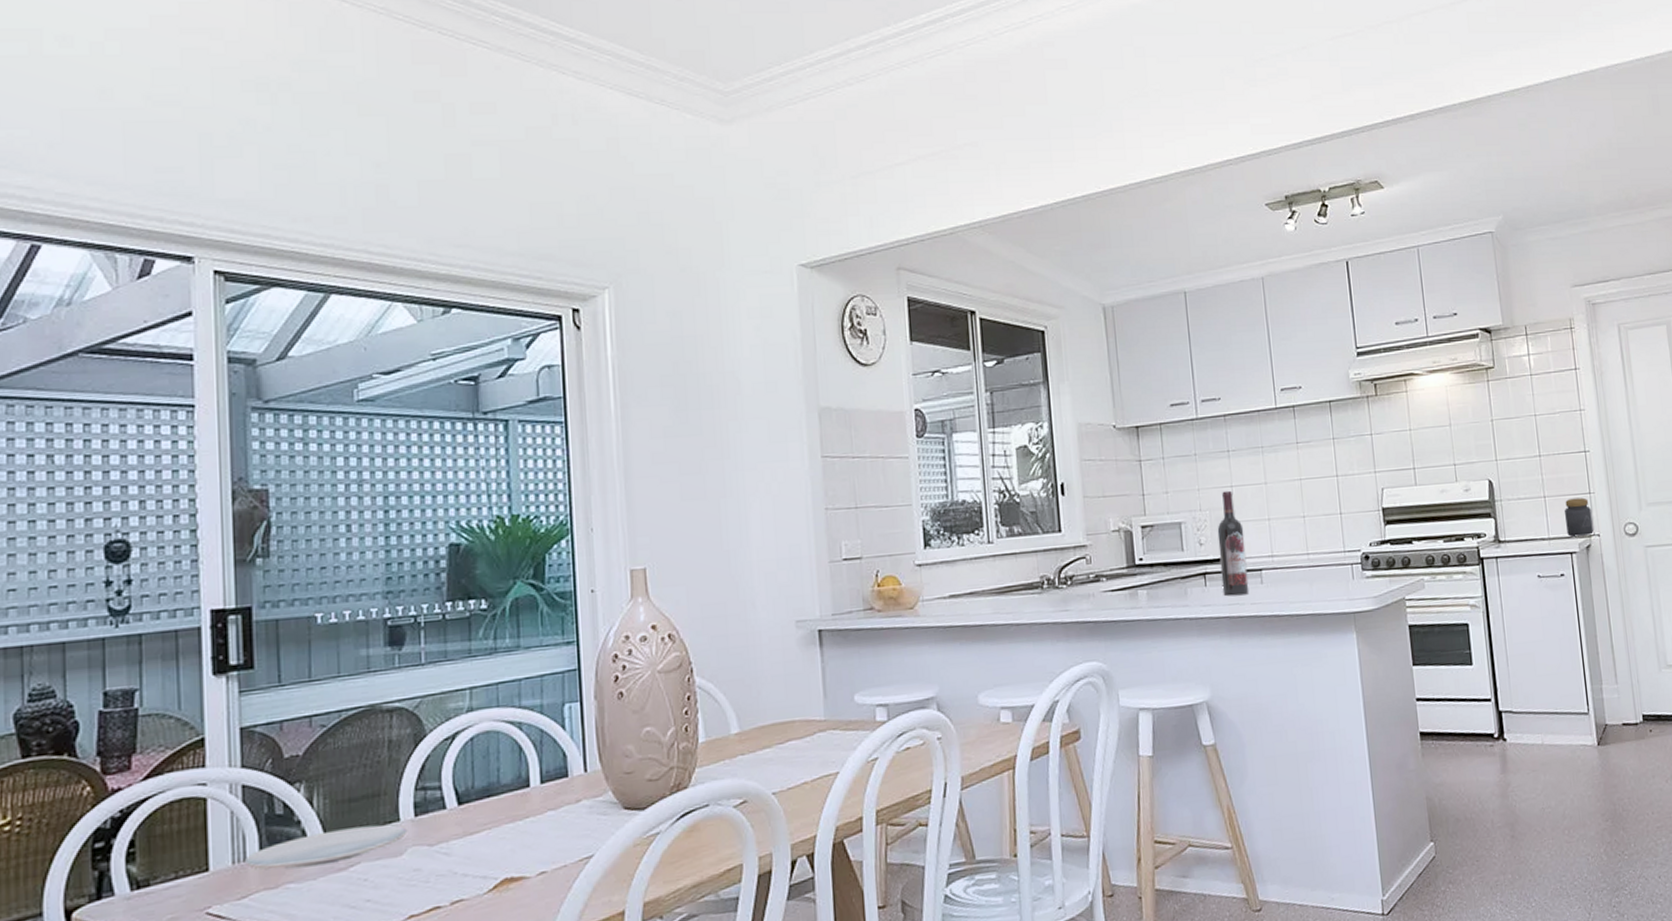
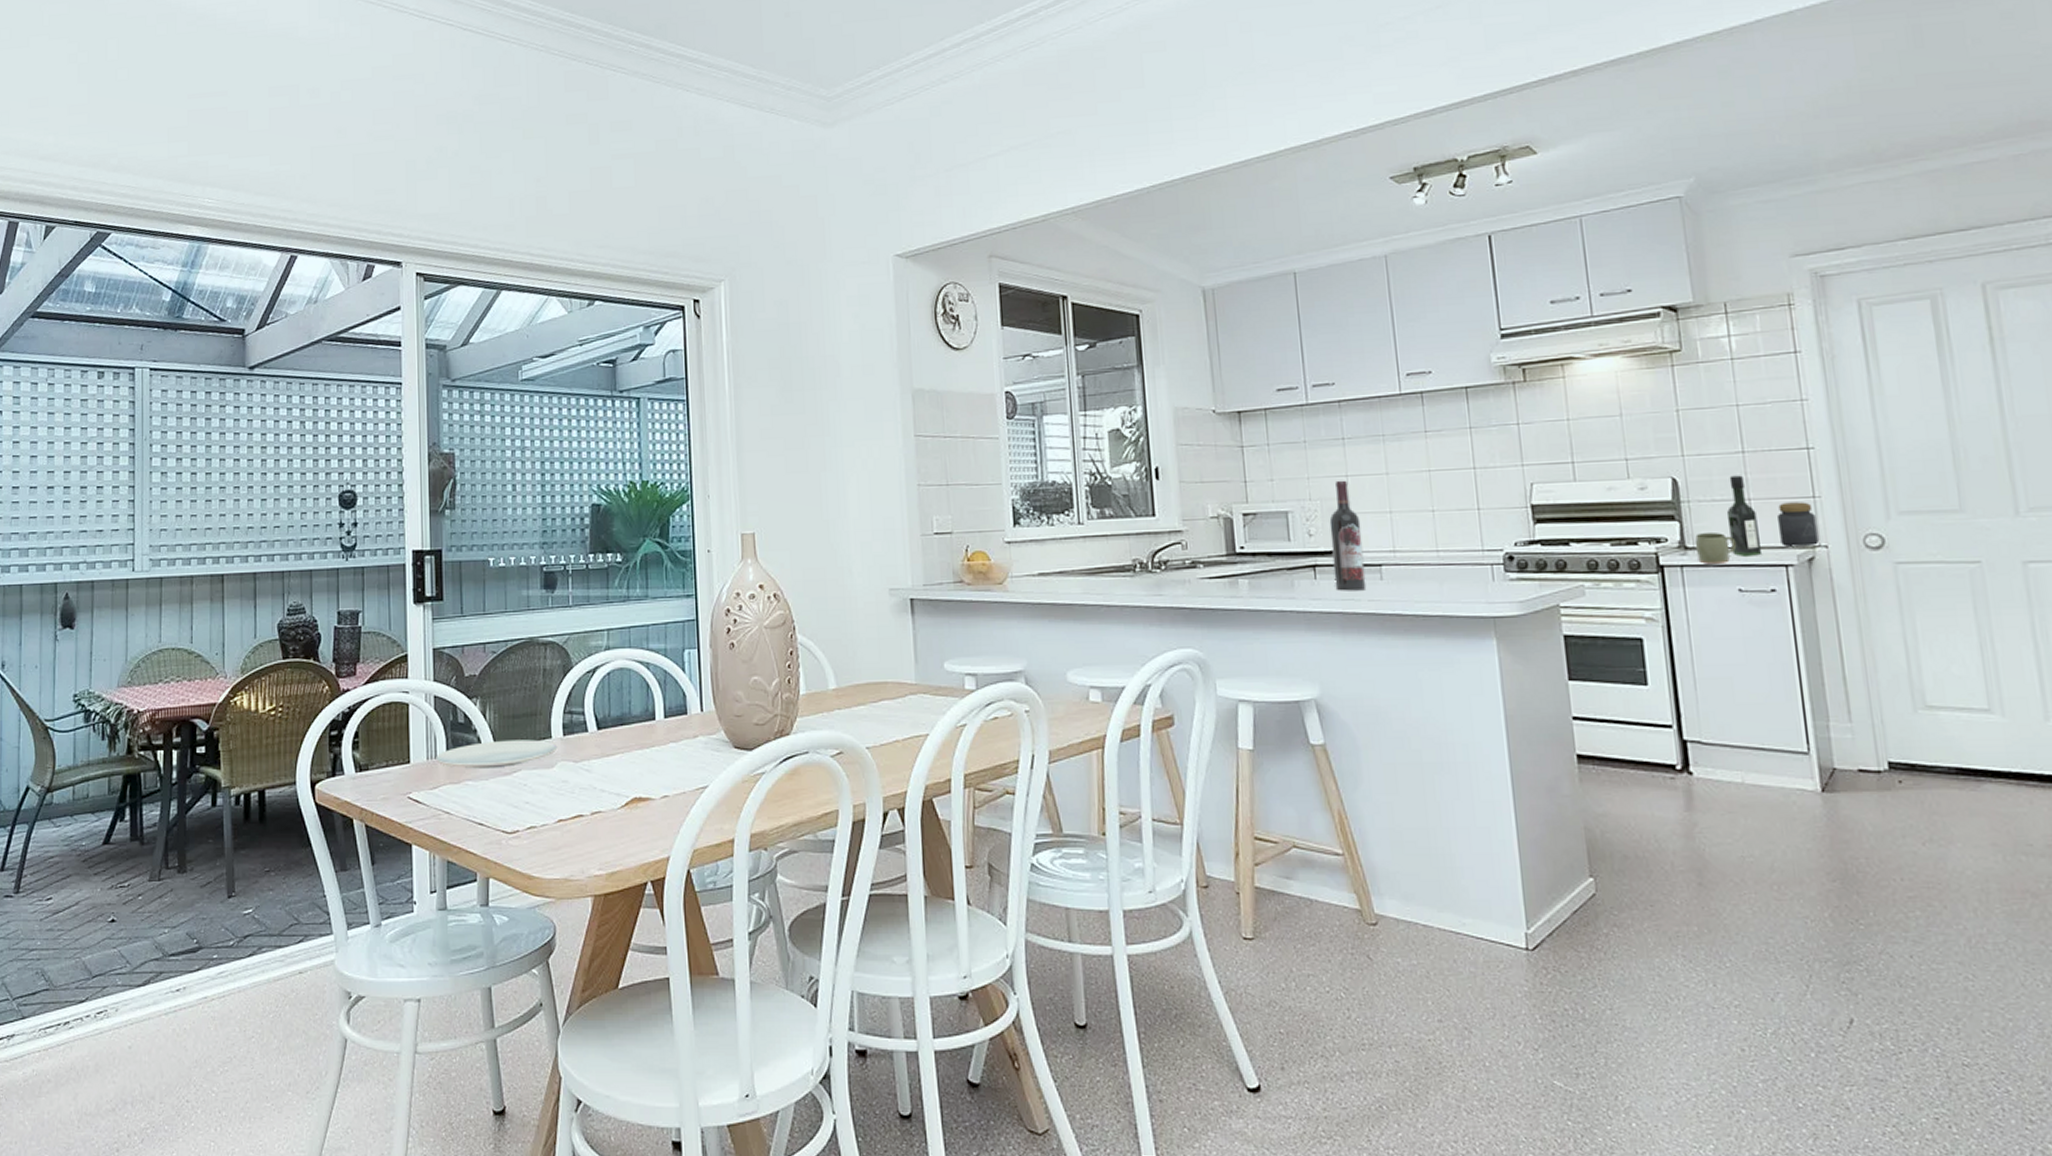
mug: none [1505,527,1536,555] -> present [1694,533,1737,564]
bottle: none [1528,476,1555,548] -> present [1726,475,1763,558]

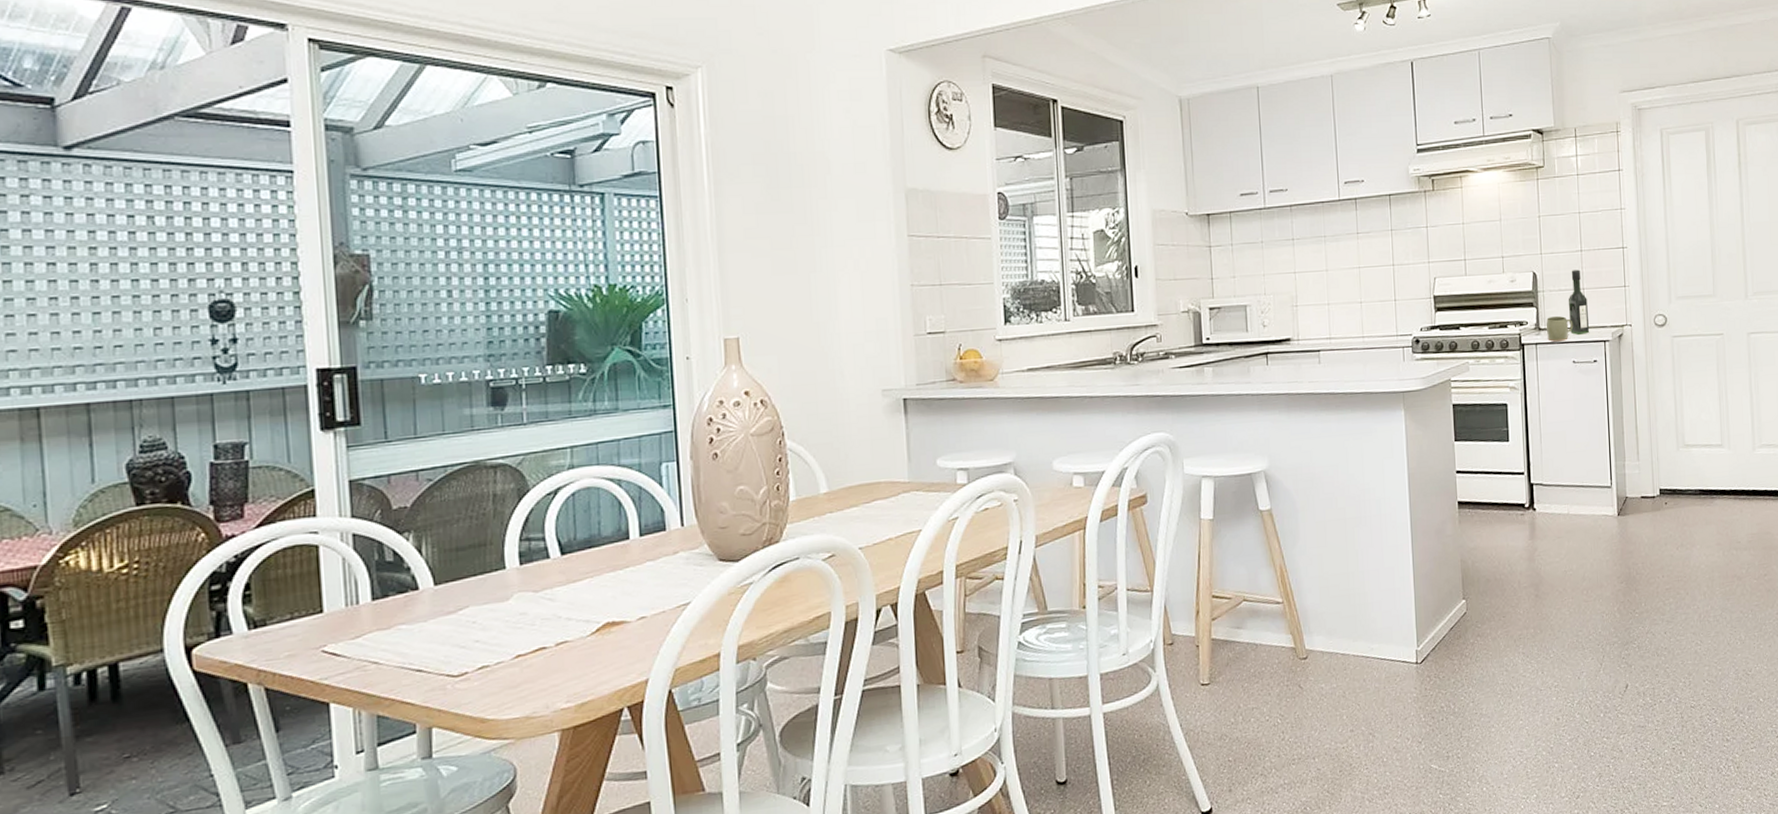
plate: present [436,739,558,769] -> none [357,571,513,612]
wine bottle: present [1329,480,1367,591] -> none [1280,276,1308,375]
jar: present [1778,502,1819,548] -> none [1601,290,1626,327]

